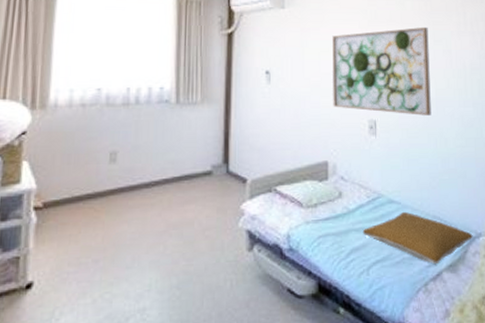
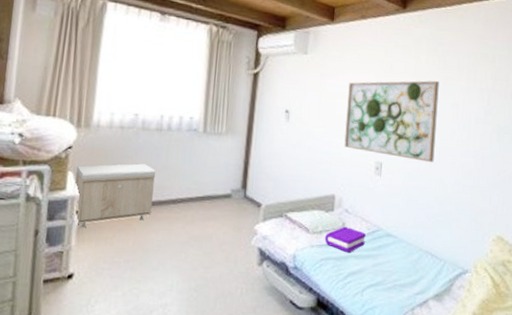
storage bench: none [30,145,125,226] -> present [74,163,156,228]
book: none [320,196,366,227] -> present [324,226,366,253]
pillow: present [362,211,473,264] -> none [360,245,460,292]

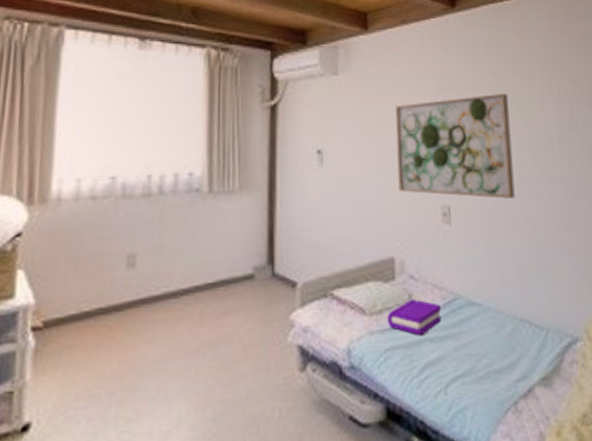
storage bench: present [74,163,156,228] -> none [27,246,146,351]

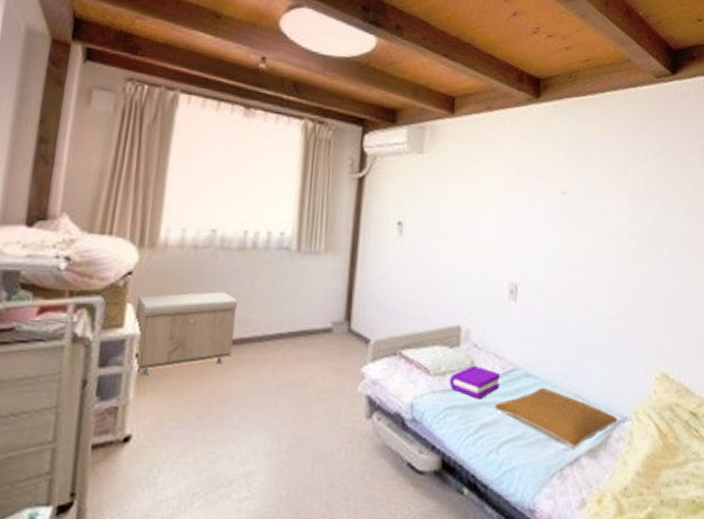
storage bench: none [27,246,146,351] -> present [134,291,238,376]
wall art: present [396,93,515,199] -> none [470,183,583,283]
pillow: none [438,315,569,377] -> present [494,387,618,447]

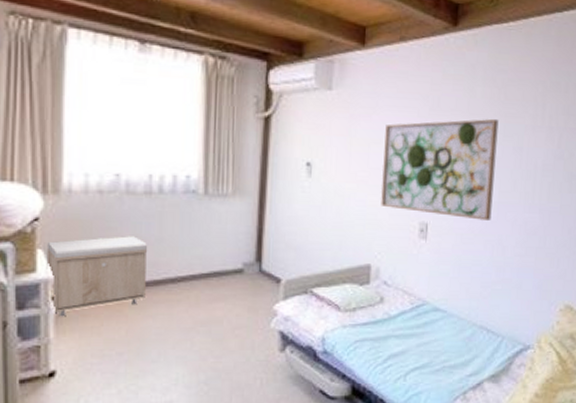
book: present [449,365,500,400] -> none [359,301,408,333]
wall art: none [470,183,583,283] -> present [381,118,499,220]
pillow: present [494,387,618,447] -> none [402,320,521,373]

